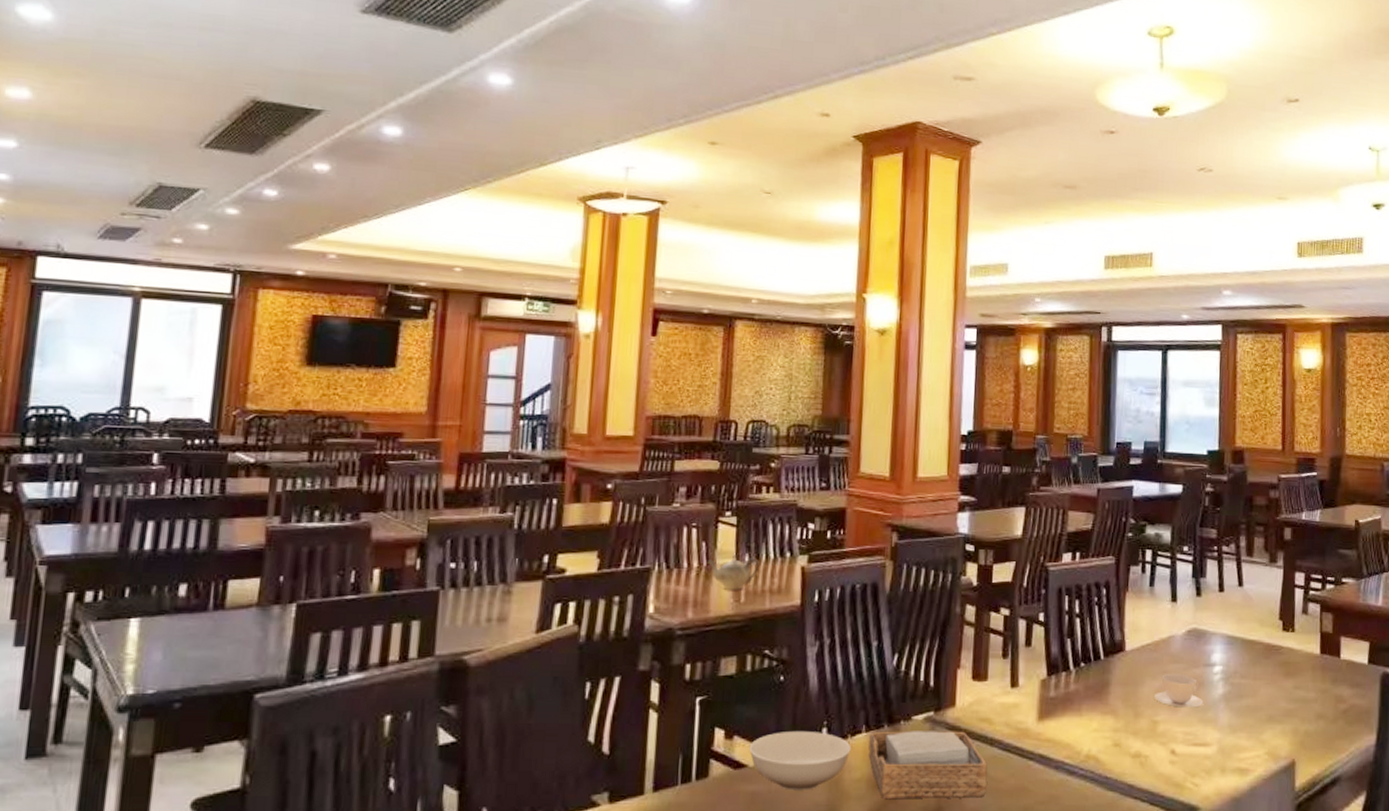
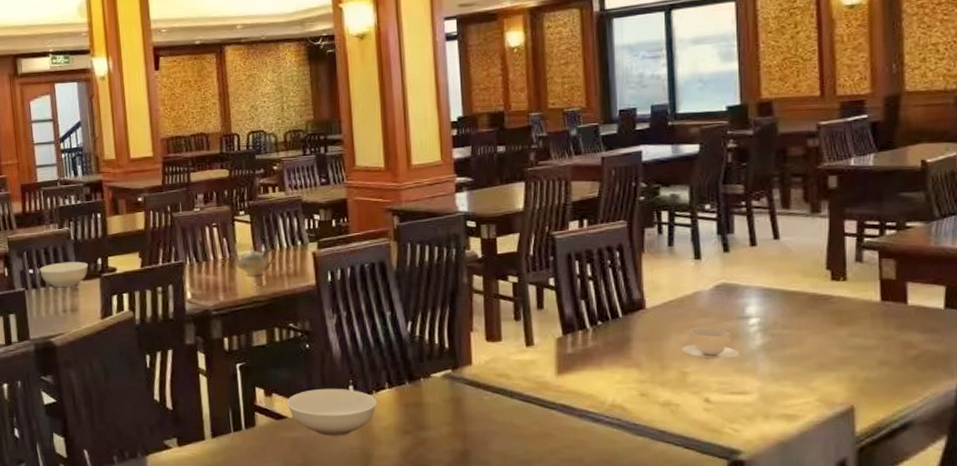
bowl: none [464,556,531,590] -> present [39,261,89,288]
napkin holder: present [868,731,988,798] -> none [393,385,511,443]

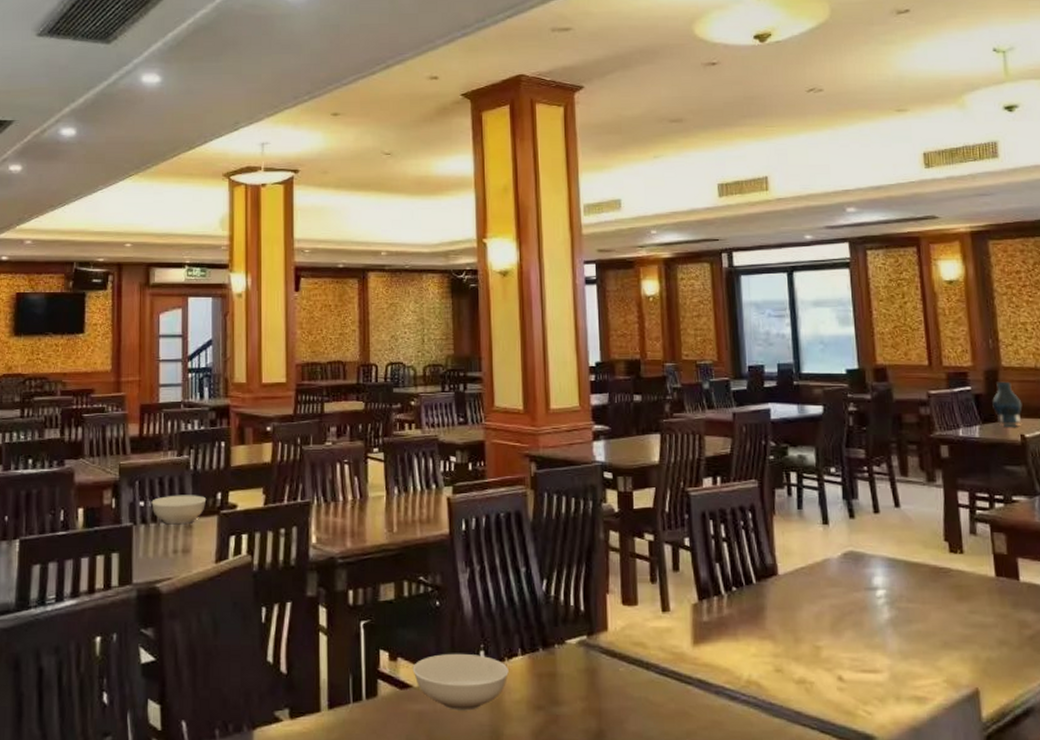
teapot: present [228,246,275,276] -> none [358,488,408,521]
teacup: present [682,328,740,359] -> none [814,598,869,633]
vase: none [891,106,926,155] -> present [992,381,1023,428]

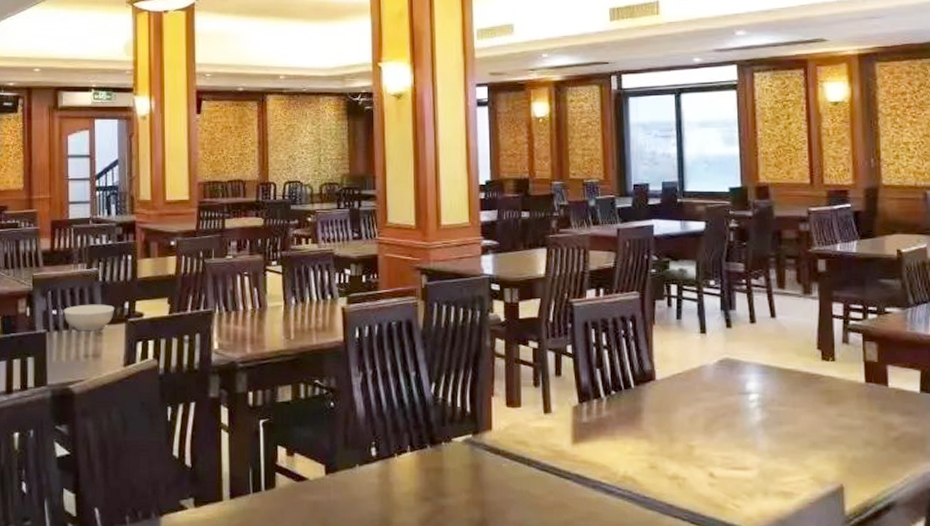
bowl: present [412,653,509,711] -> none [308,449,398,501]
vase: present [992,381,1023,428] -> none [871,199,900,243]

